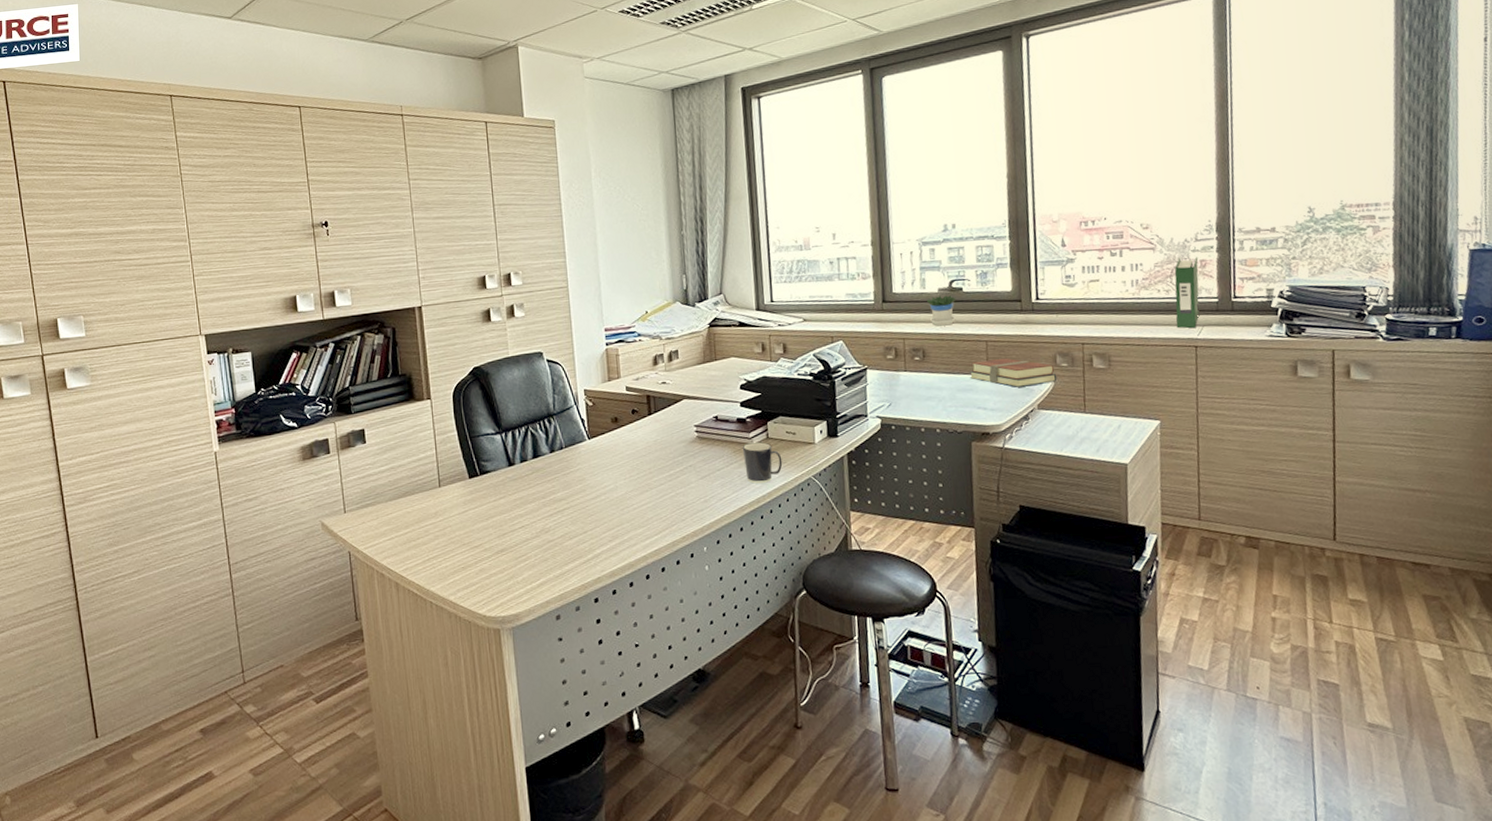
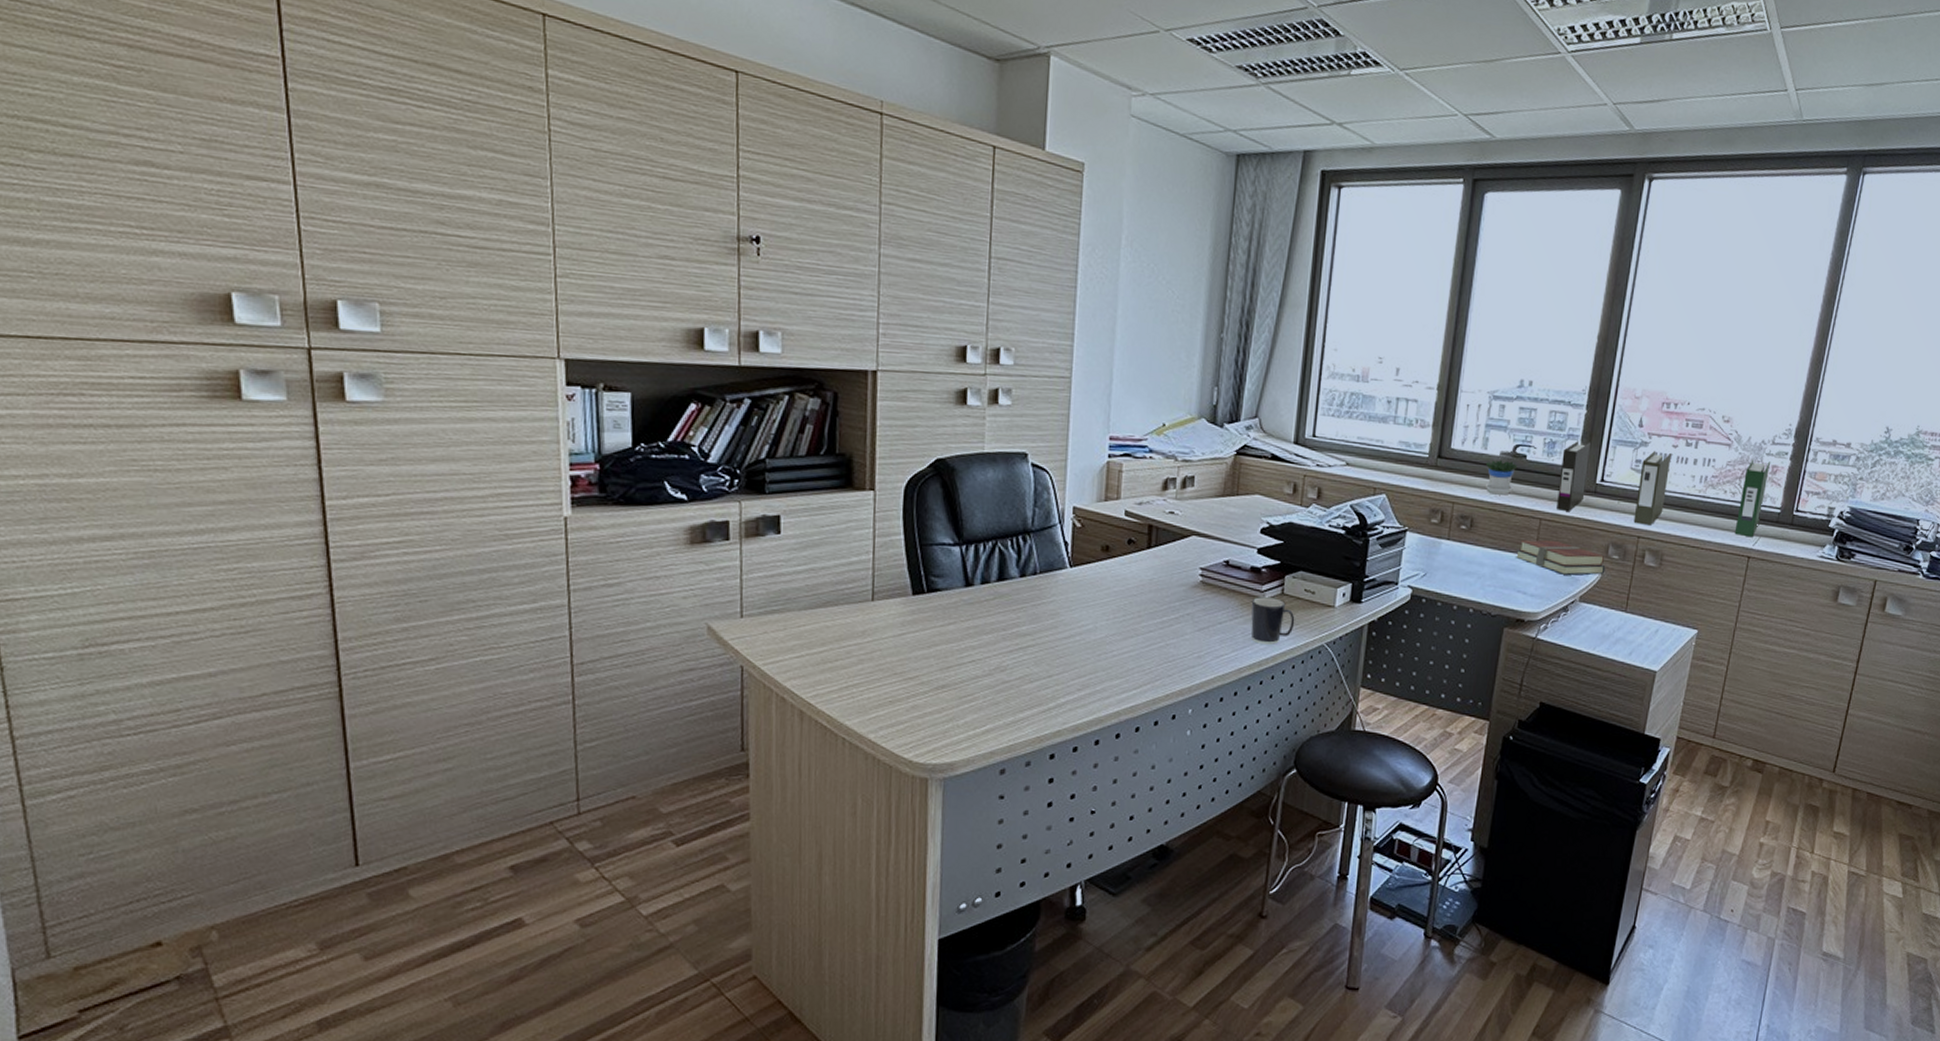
binder: none [995,267,1024,331] -> present [1557,441,1592,511]
binder: none [1072,264,1102,333] -> present [1633,451,1672,527]

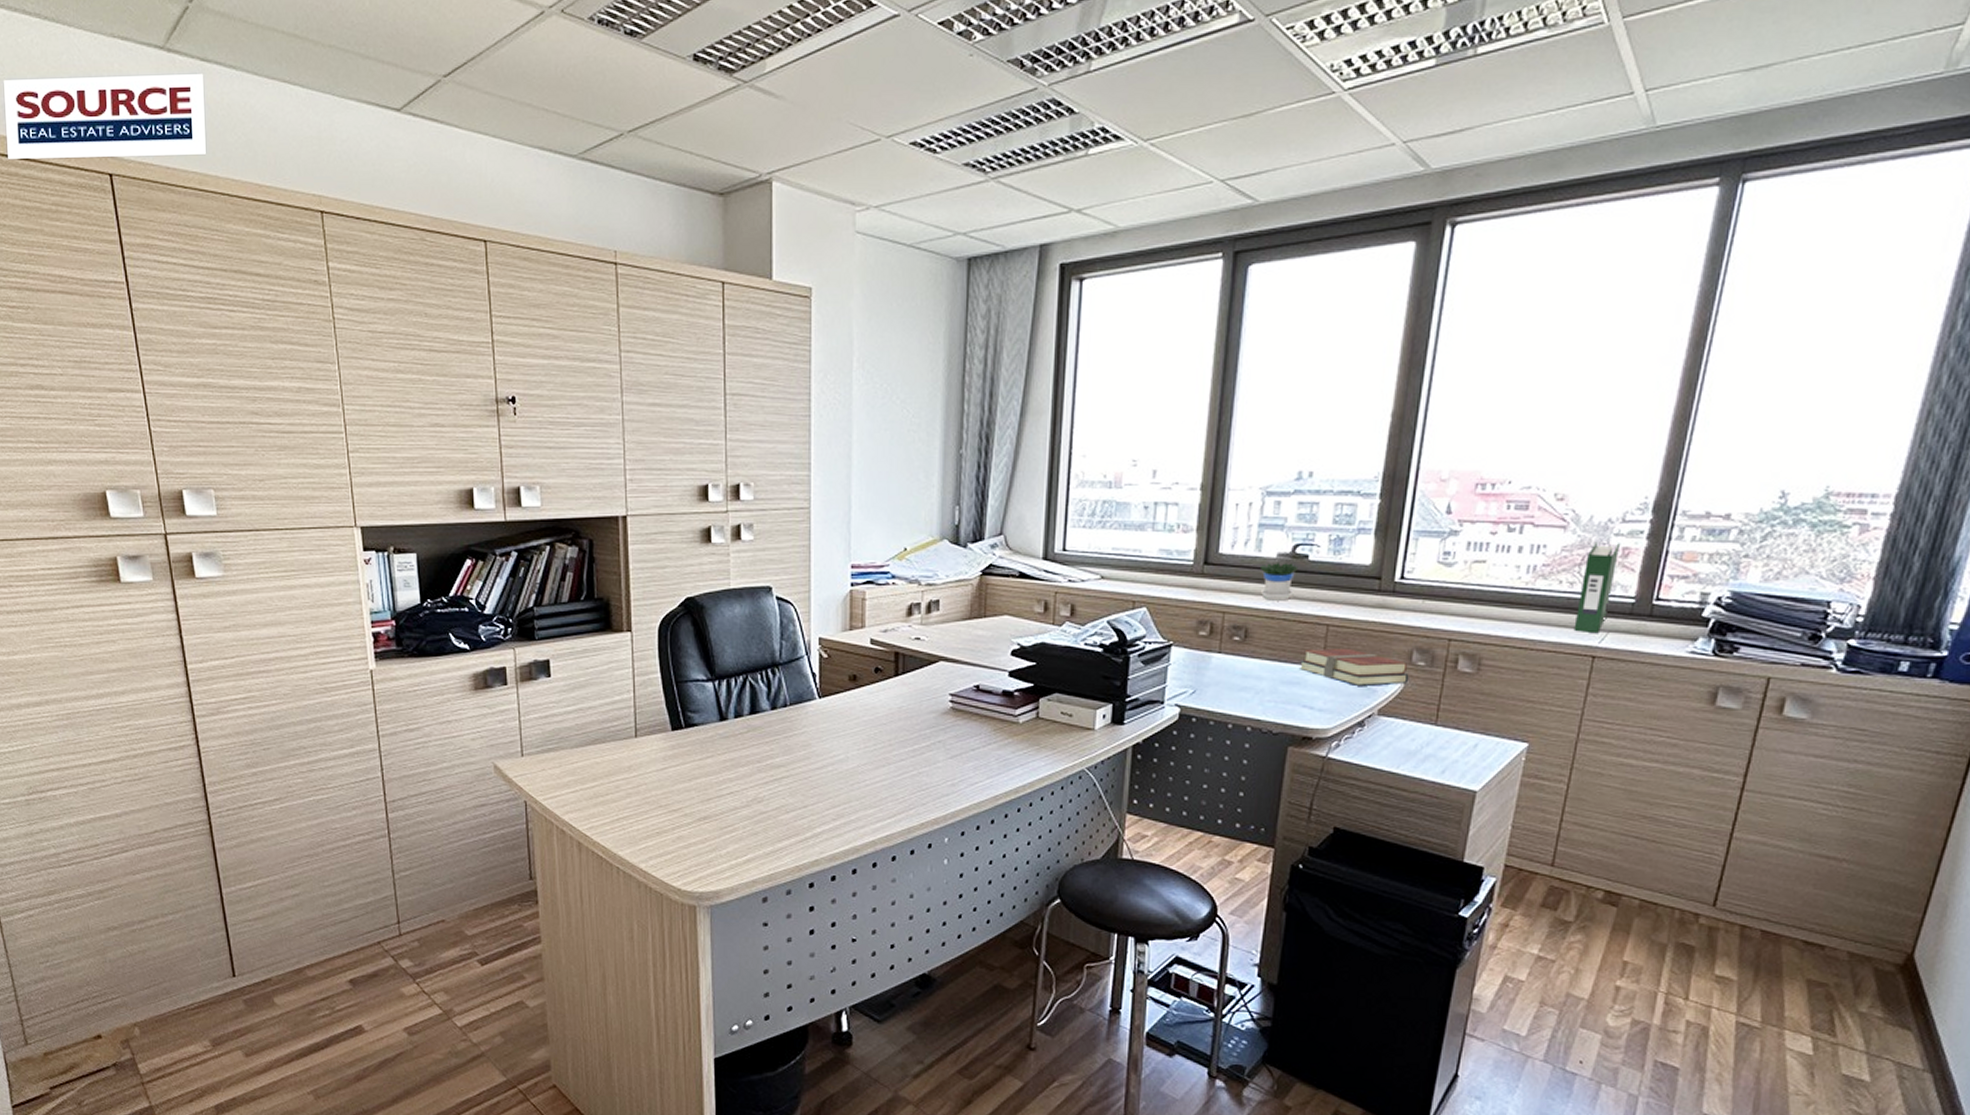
mug: present [1250,597,1295,646] -> none [1004,722,1052,772]
binder: present [1557,441,1592,511] -> none [1347,535,1388,615]
binder: present [1633,451,1672,527] -> none [1442,540,1490,627]

